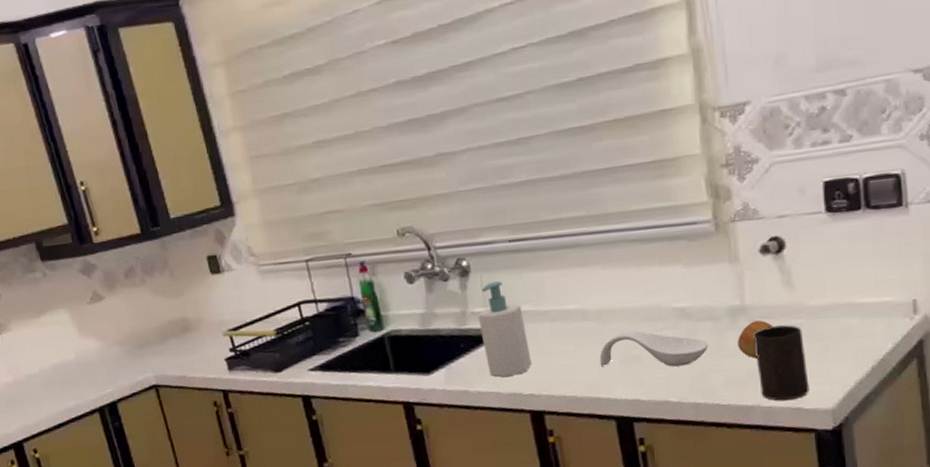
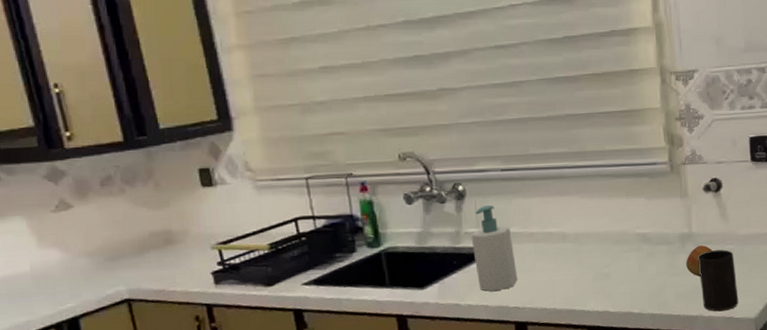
spoon rest: present [599,331,709,367] -> none [576,252,664,283]

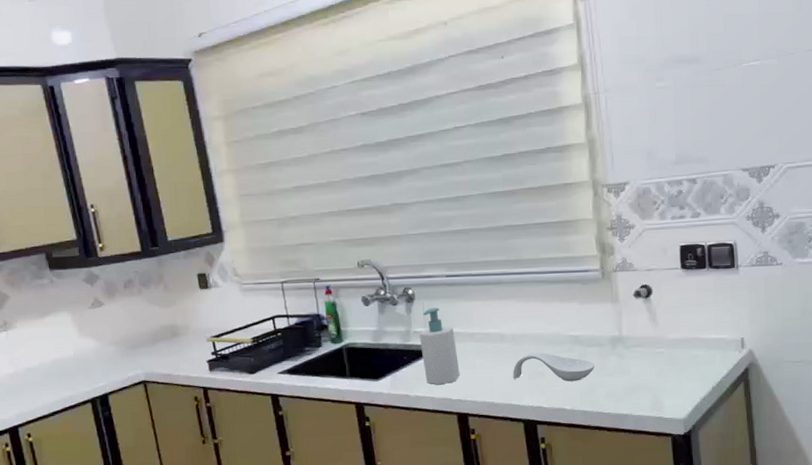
spoon rest: none [576,252,664,283] -> present [513,352,595,382]
fruit: present [686,245,713,277] -> none [616,348,643,377]
cup: present [698,249,739,312] -> none [628,352,668,411]

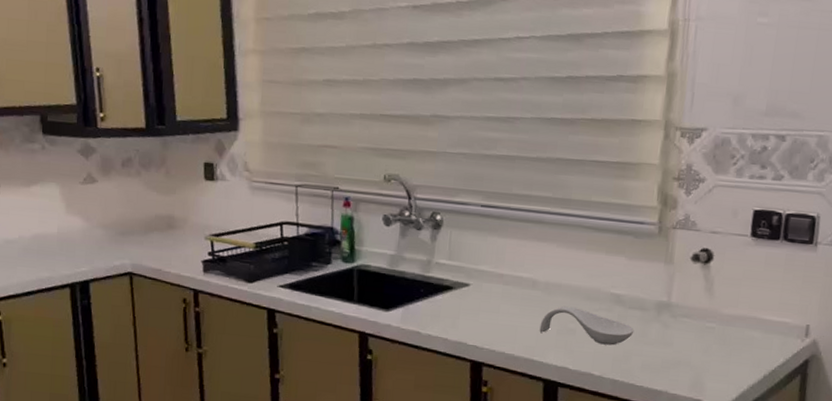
soap bottle: present [419,308,460,385] -> none [441,239,481,327]

